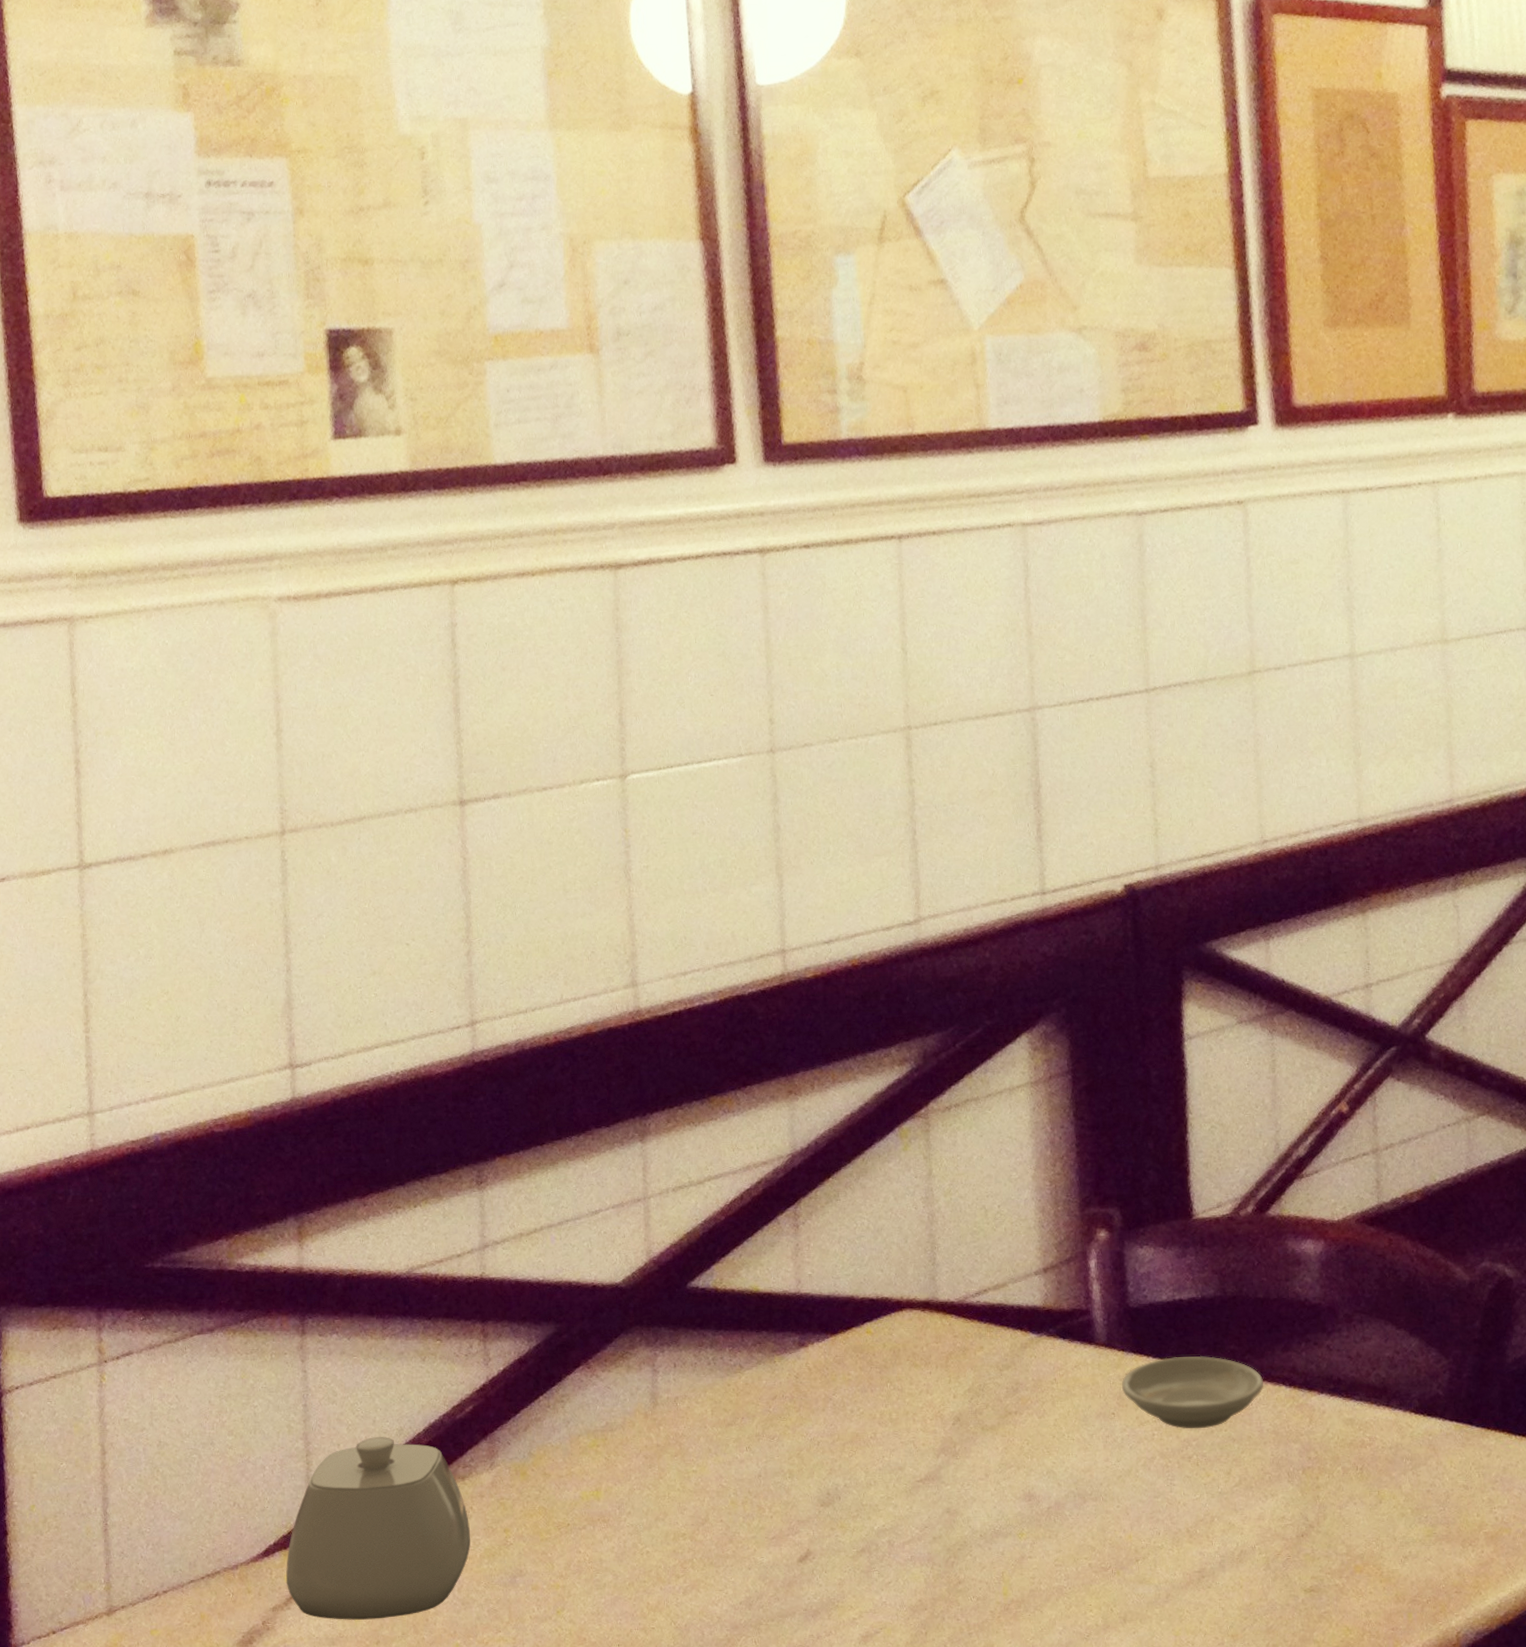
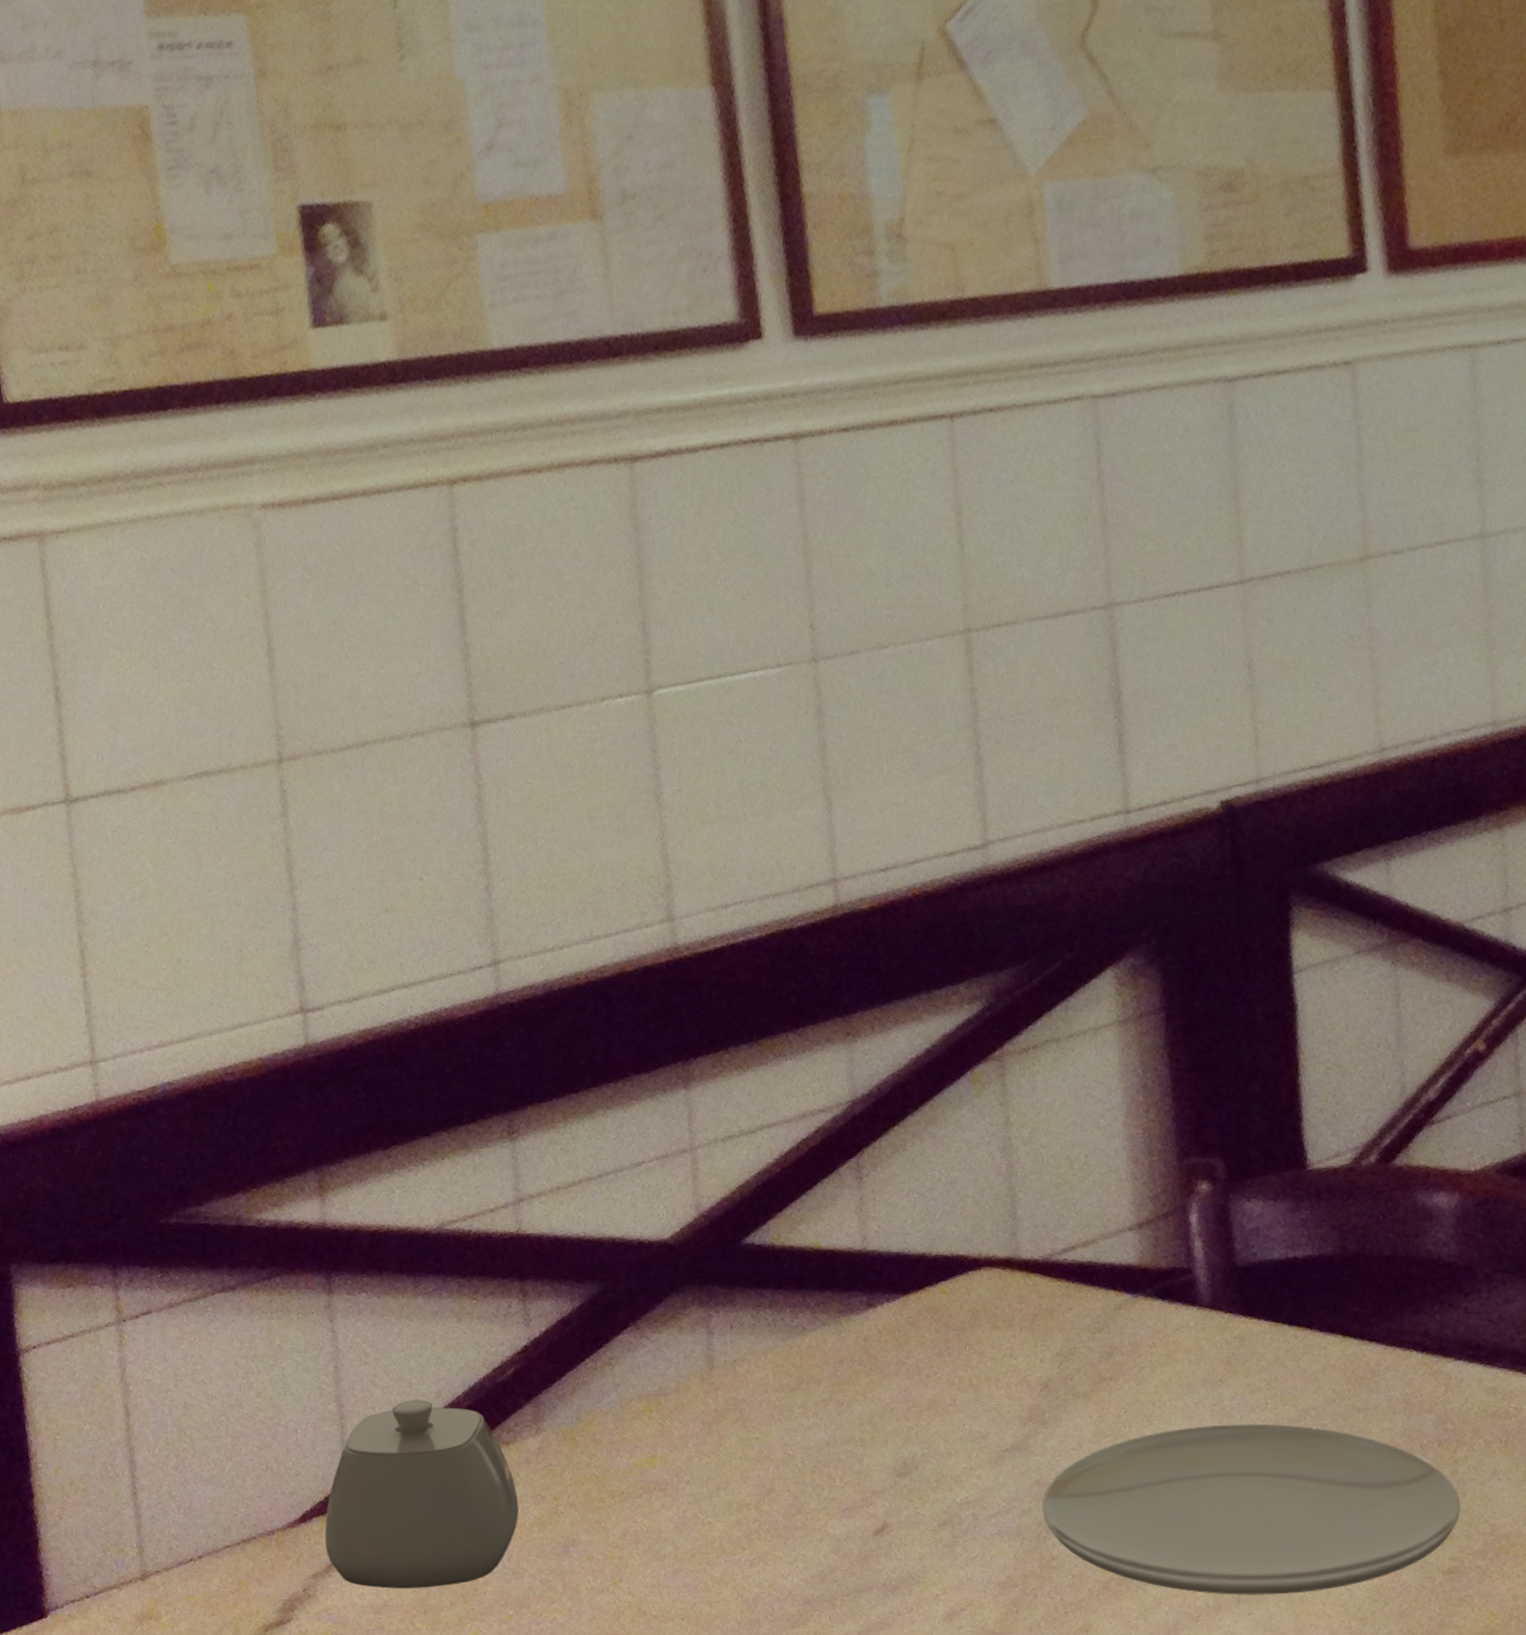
plate: none [951,1453,1322,1615] -> present [1042,1423,1461,1595]
saucer: present [1122,1355,1264,1429] -> none [1230,1318,1393,1398]

